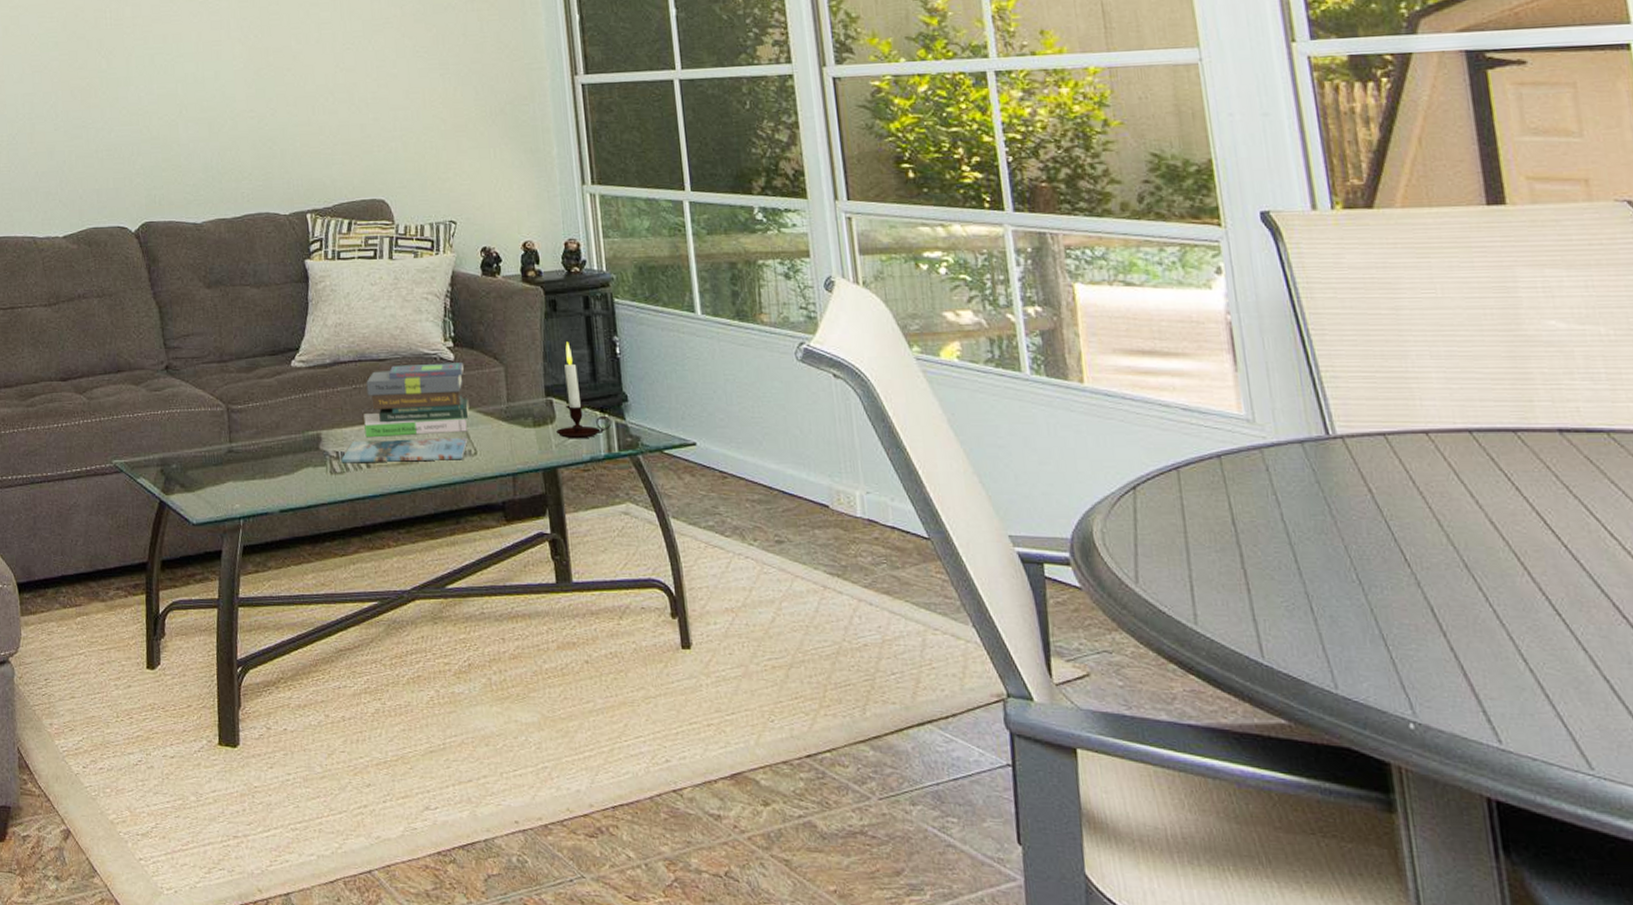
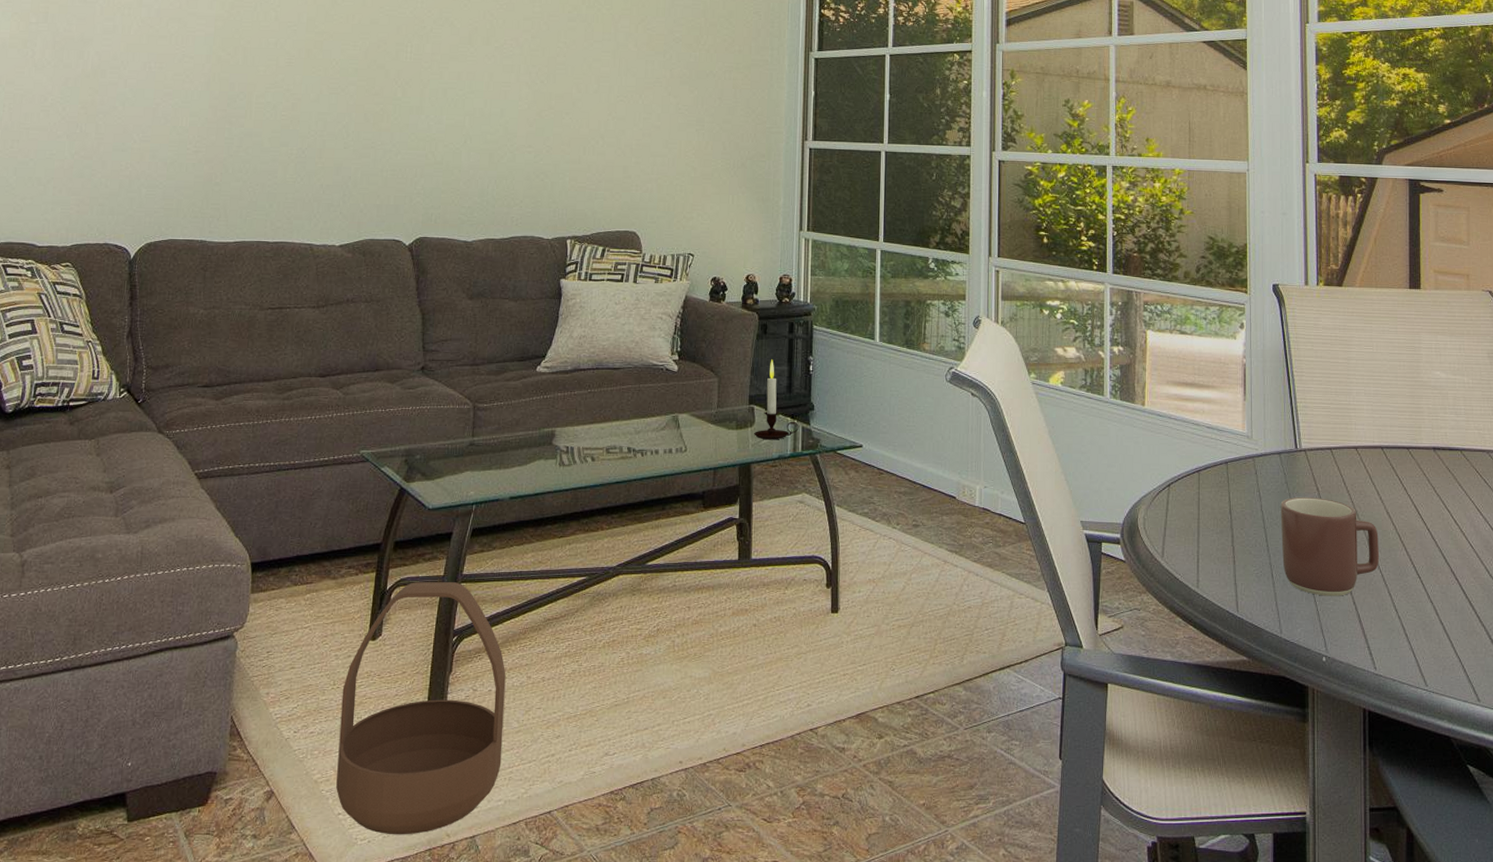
basket: none [127,605,309,887] -> present [336,582,506,835]
magazine: present [341,437,468,463] -> none [570,436,681,457]
books: present [364,363,470,438] -> none [594,373,686,435]
mug: none [1312,501,1486,639] -> present [1280,496,1380,596]

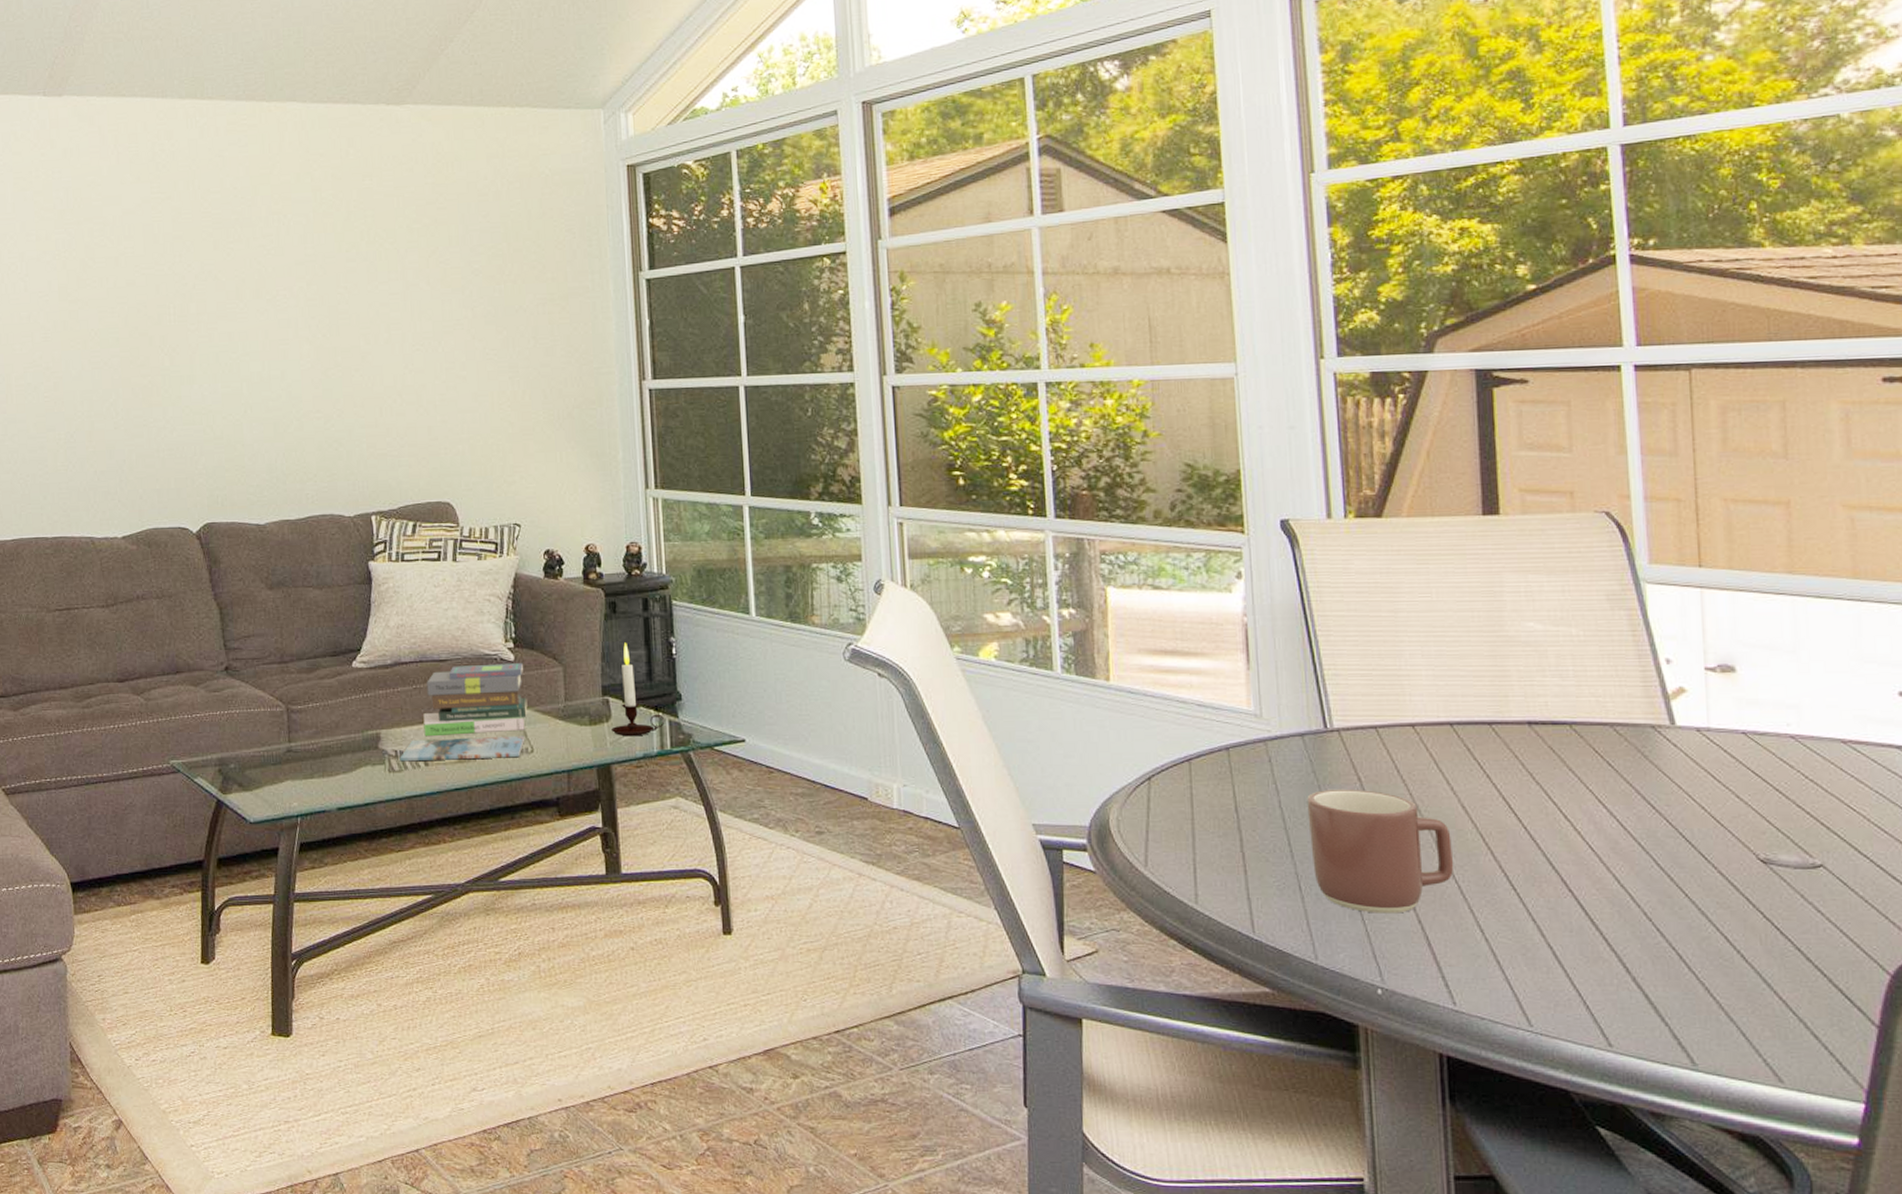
basket: present [336,582,506,835] -> none [180,902,359,1170]
magazine: none [570,436,681,457] -> present [400,735,525,762]
books: none [594,373,686,435] -> present [423,663,528,737]

